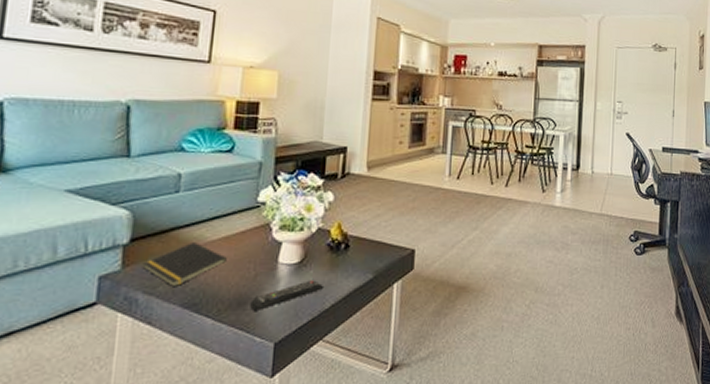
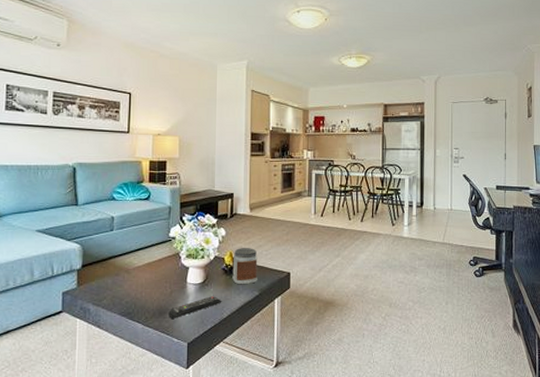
notepad: present [142,243,227,288] -> none [91,268,150,301]
jar: none [339,218,374,266] -> present [232,248,258,285]

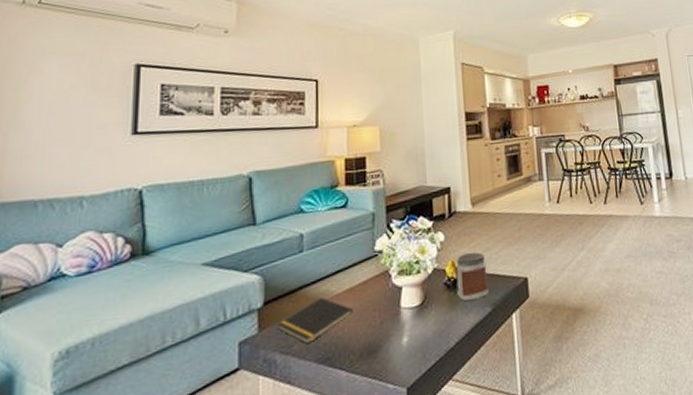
notepad: none [91,268,150,301] -> present [276,298,353,345]
remote control: present [168,296,222,320] -> none [380,320,447,360]

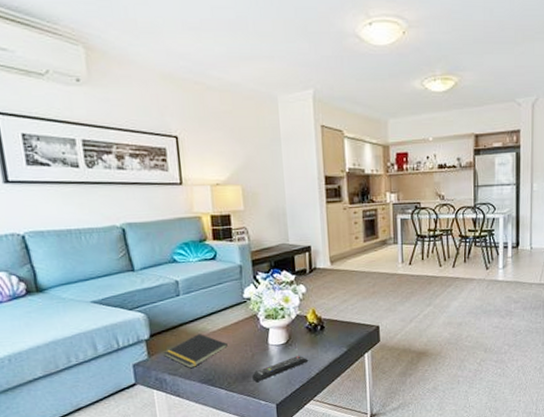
remote control: none [380,320,447,360] -> present [252,356,309,383]
jar: present [455,252,488,301] -> none [316,303,345,342]

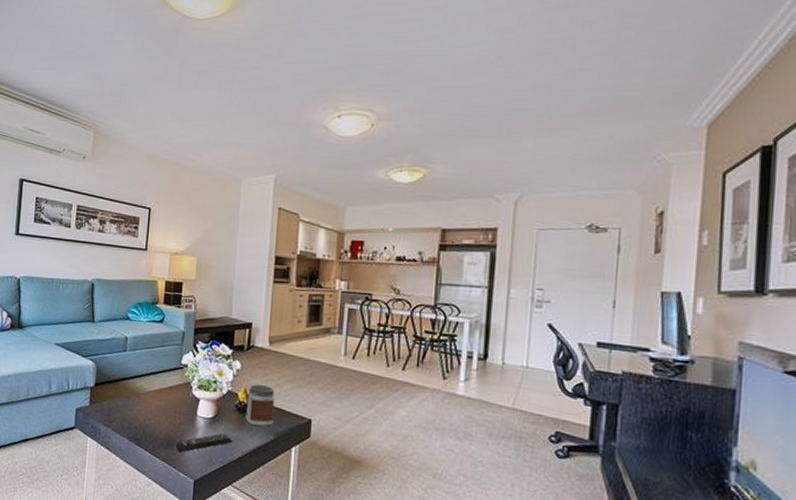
notepad: present [163,334,228,369] -> none [102,391,159,424]
jar: none [316,303,345,342] -> present [245,384,275,426]

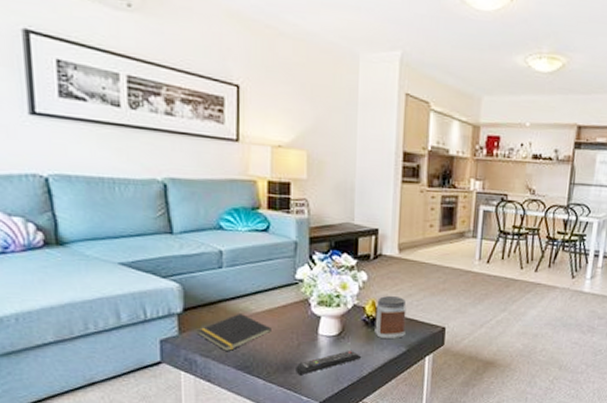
notepad: none [102,391,159,424] -> present [196,314,271,352]

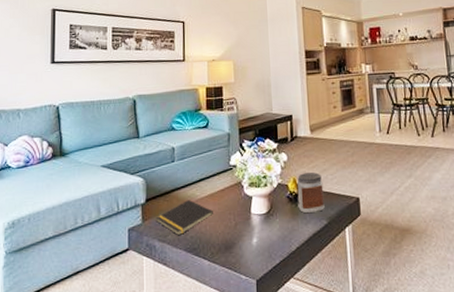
remote control: present [296,351,362,376] -> none [234,227,289,255]

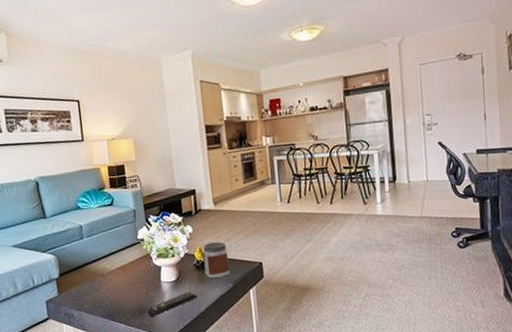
notepad: present [155,200,213,236] -> none [70,272,125,305]
remote control: none [234,227,289,255] -> present [147,292,198,318]

